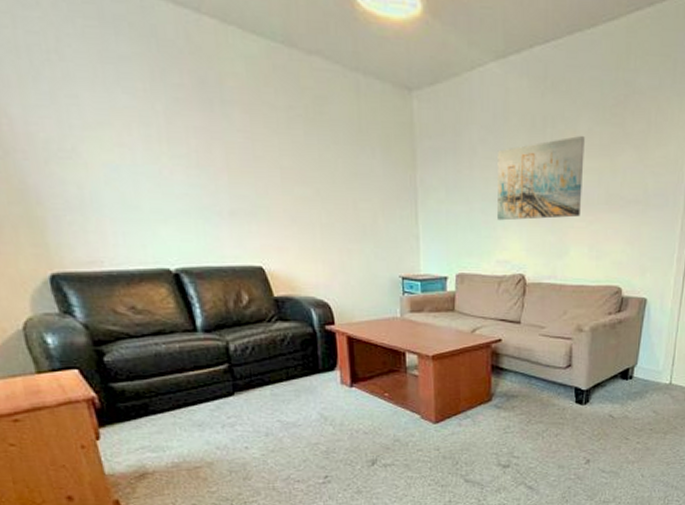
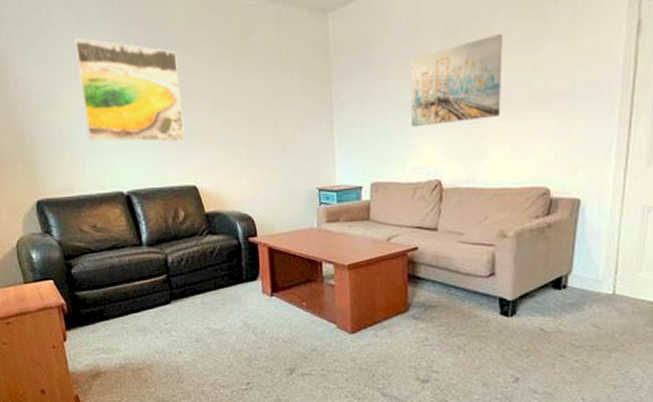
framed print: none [96,77,247,216] -> present [74,37,185,142]

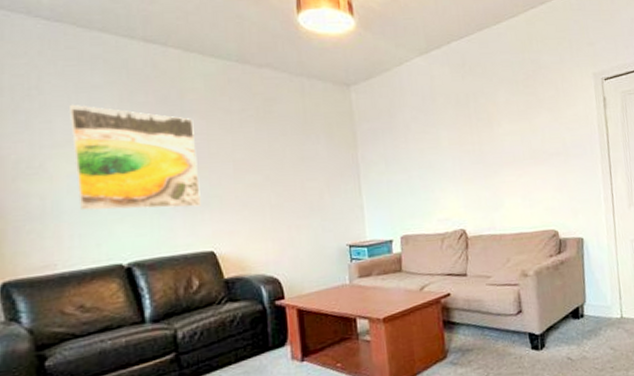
wall art: present [410,33,503,127] -> none [429,105,510,184]

